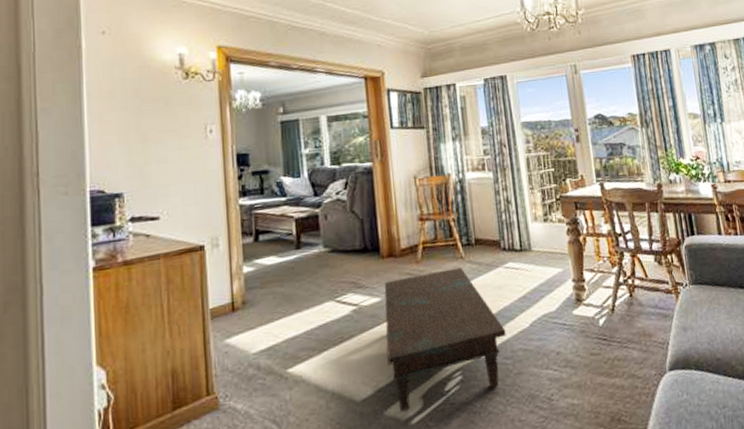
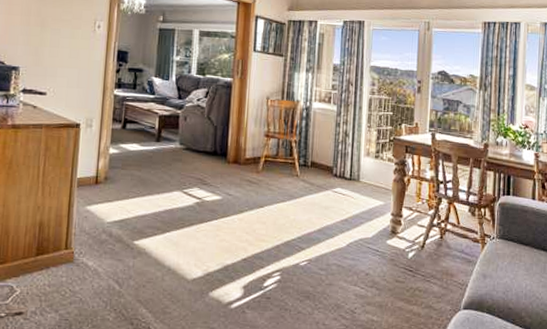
coffee table: present [384,267,506,412] -> none [219,183,325,296]

